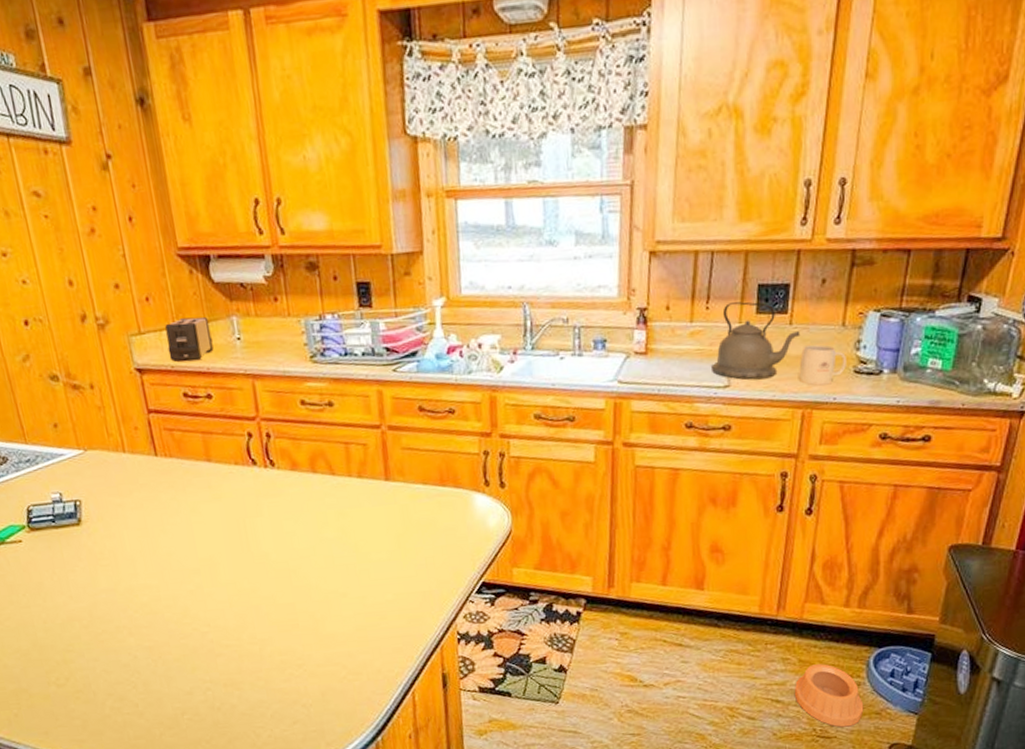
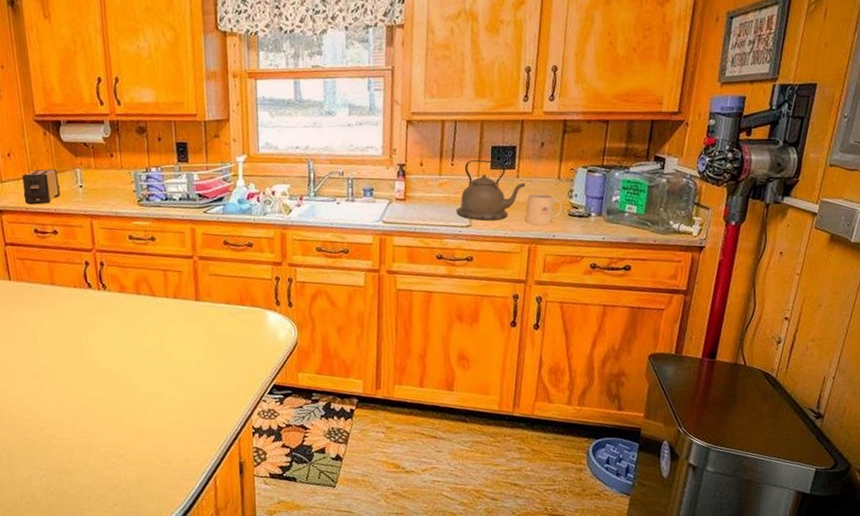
pet bowl: present [794,664,864,728] -> none [528,453,586,507]

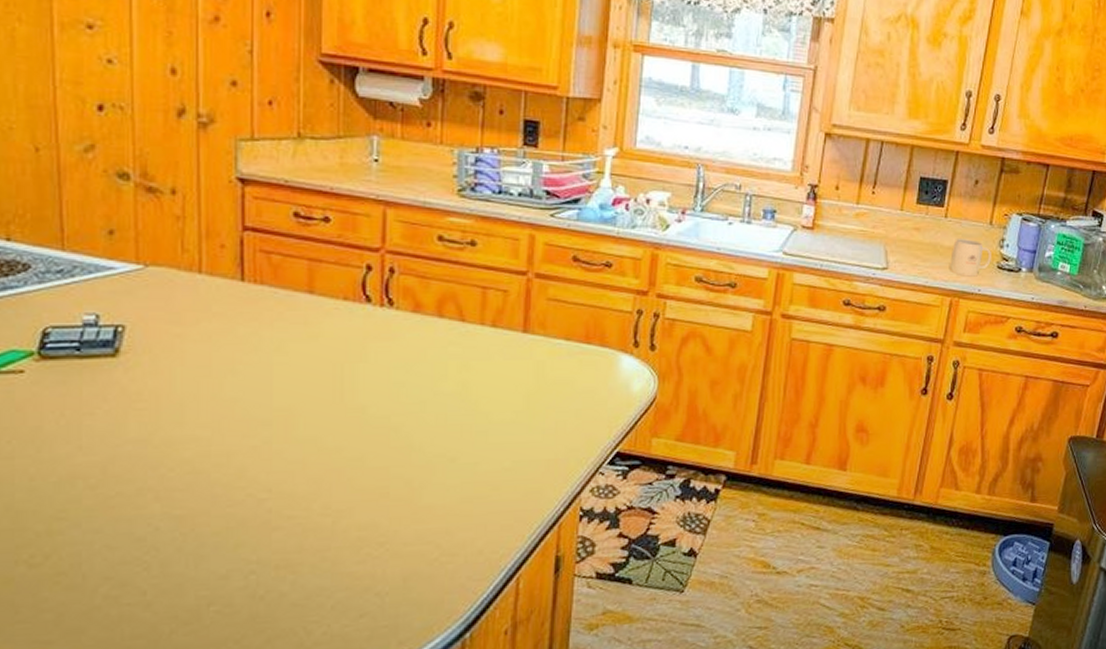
toaster: present [22,169,60,205] -> none [285,129,343,179]
kettle: present [457,160,526,222] -> none [873,191,954,265]

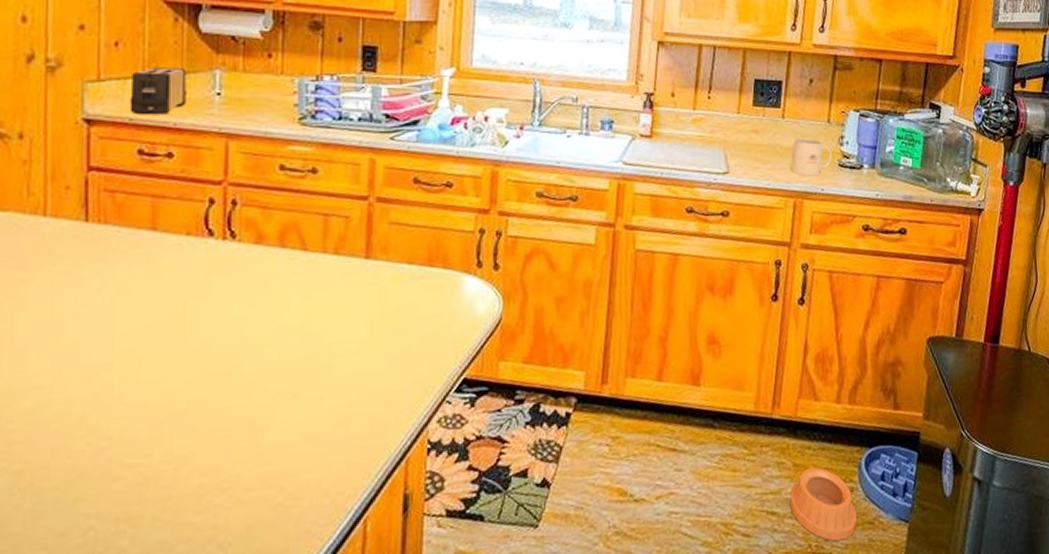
toaster: none [285,129,343,179] -> present [129,67,187,115]
pet bowl: none [924,551,988,619] -> present [789,467,858,542]

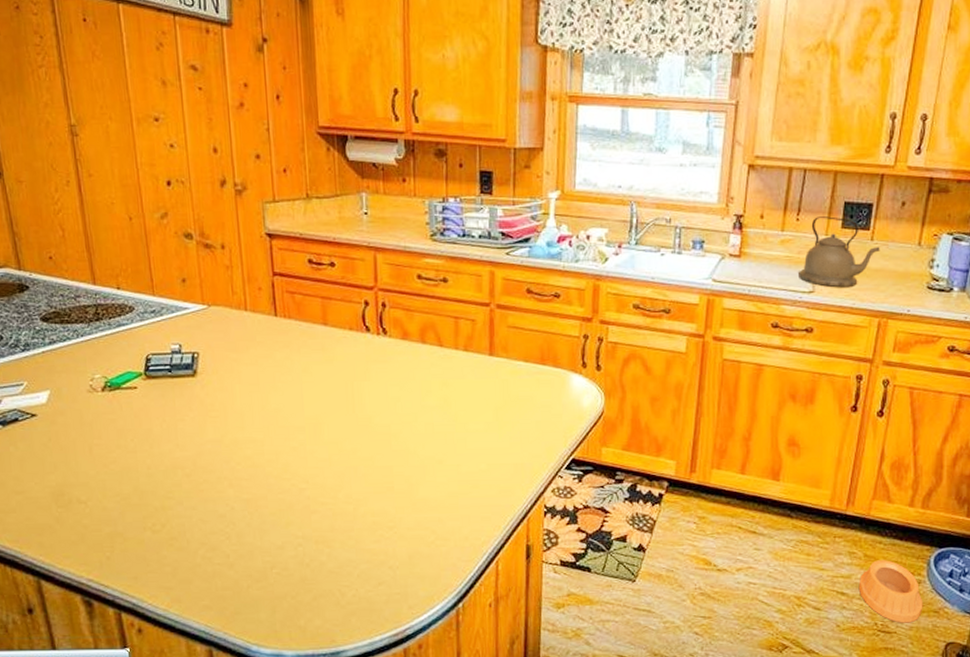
toaster: present [129,67,187,115] -> none [298,190,341,231]
kettle: none [712,94,792,168] -> present [799,216,880,288]
mug: present [791,138,832,177] -> none [877,261,920,298]

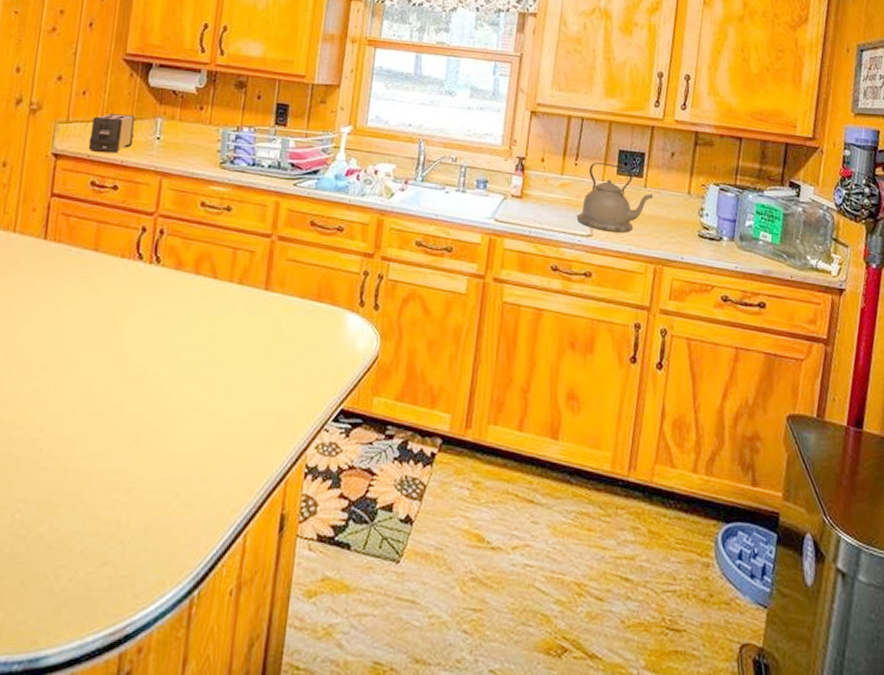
toaster: none [298,190,341,231] -> present [88,114,135,153]
pet bowl: present [858,560,923,623] -> none [643,537,714,618]

